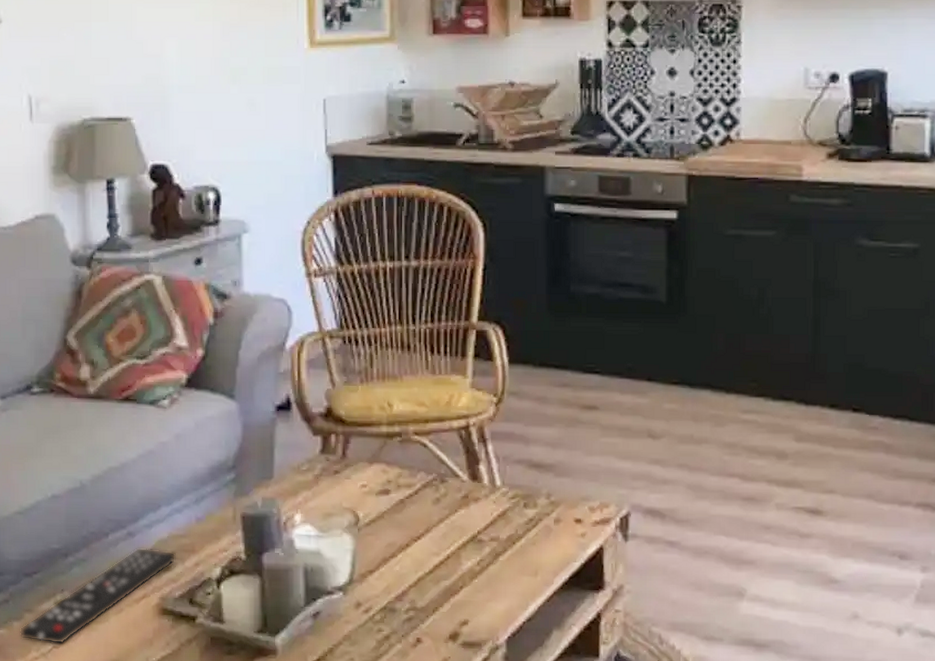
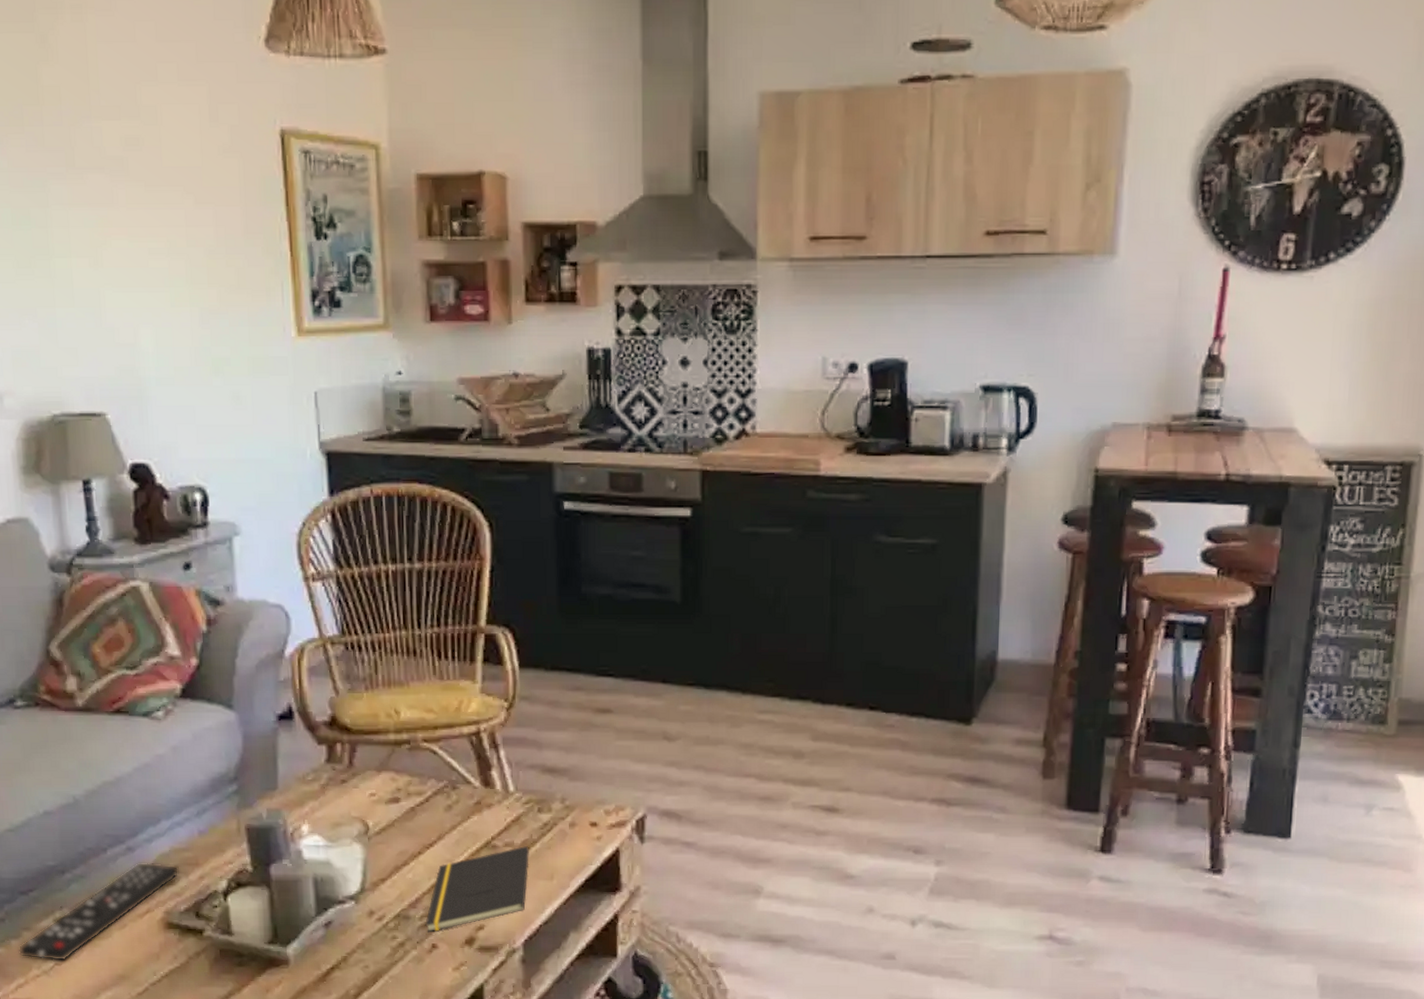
notepad: none [411,541,514,626] -> present [425,846,529,933]

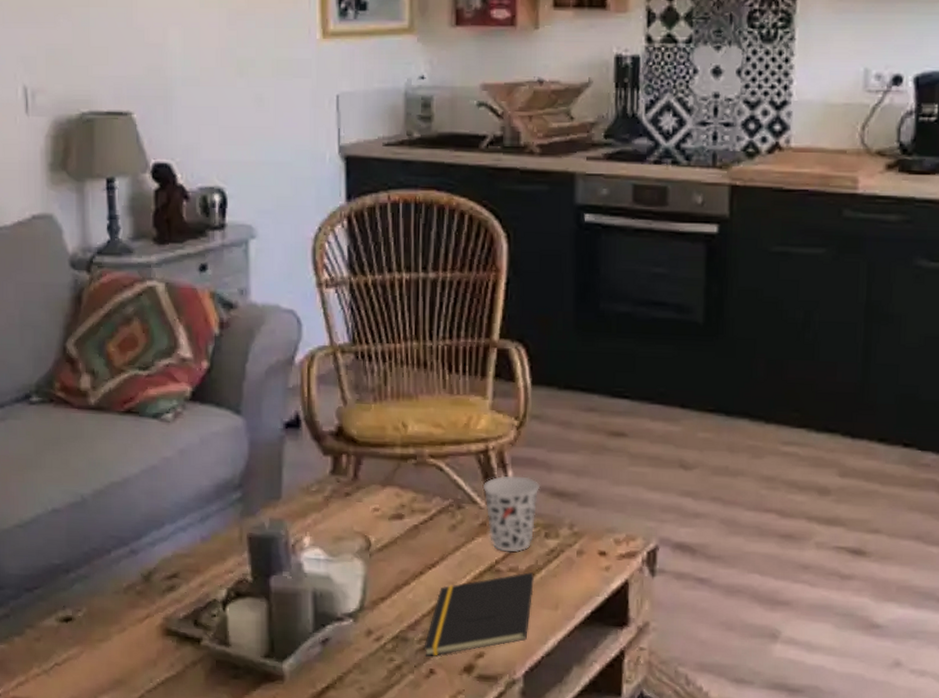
remote control: present [18,862,179,962] -> none [20,565,180,662]
cup: none [476,755,532,828] -> present [482,475,541,553]

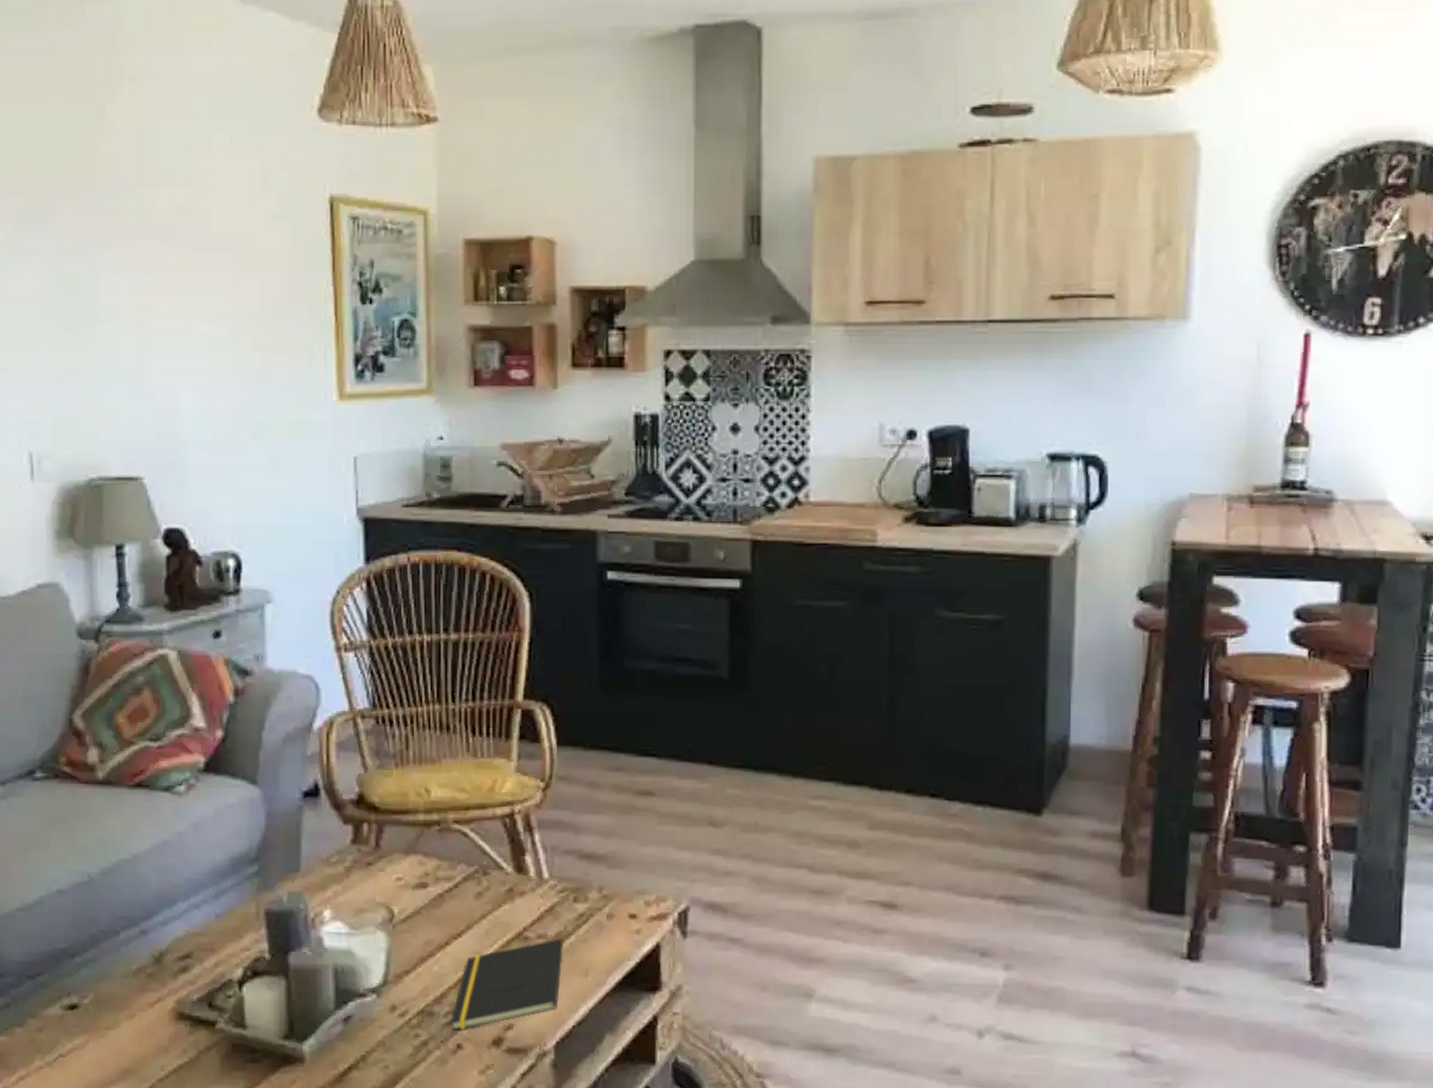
cup: present [482,475,541,553] -> none [509,839,568,919]

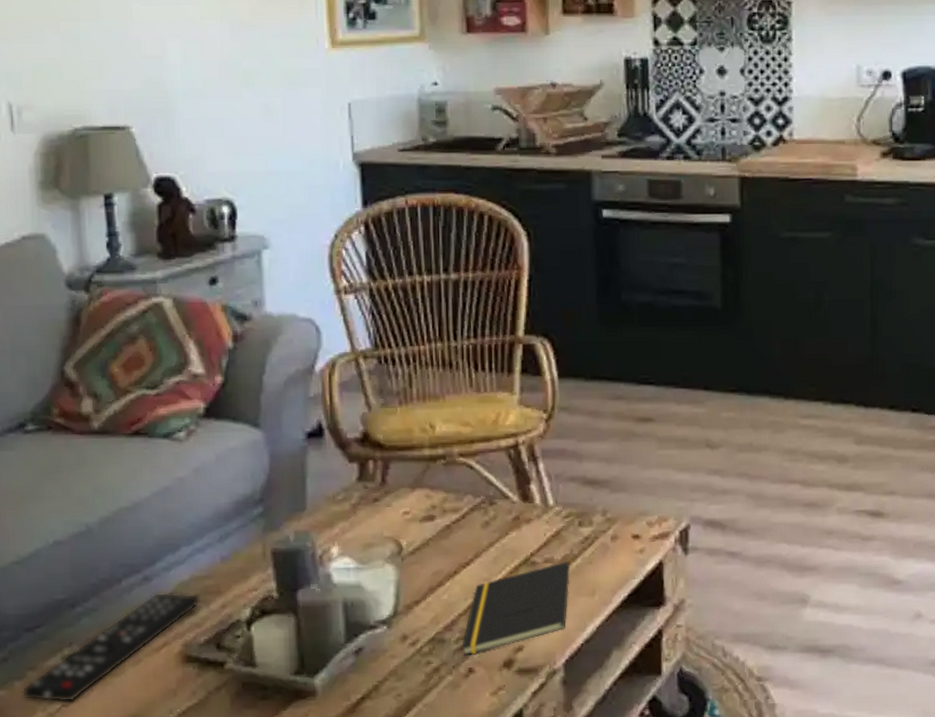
remote control: none [22,946,194,1053] -> present [21,592,200,703]

